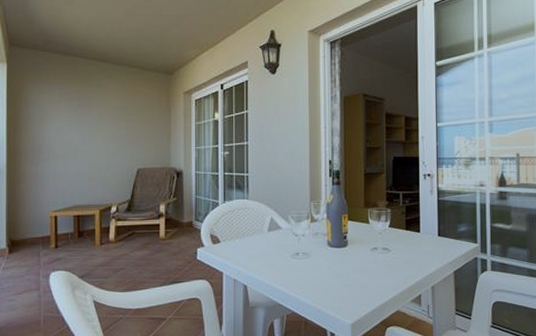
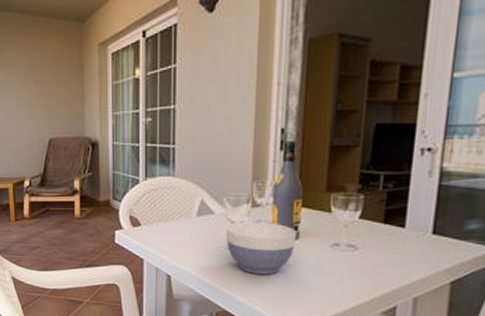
bowl: none [291,234,346,278] -> present [225,221,297,275]

